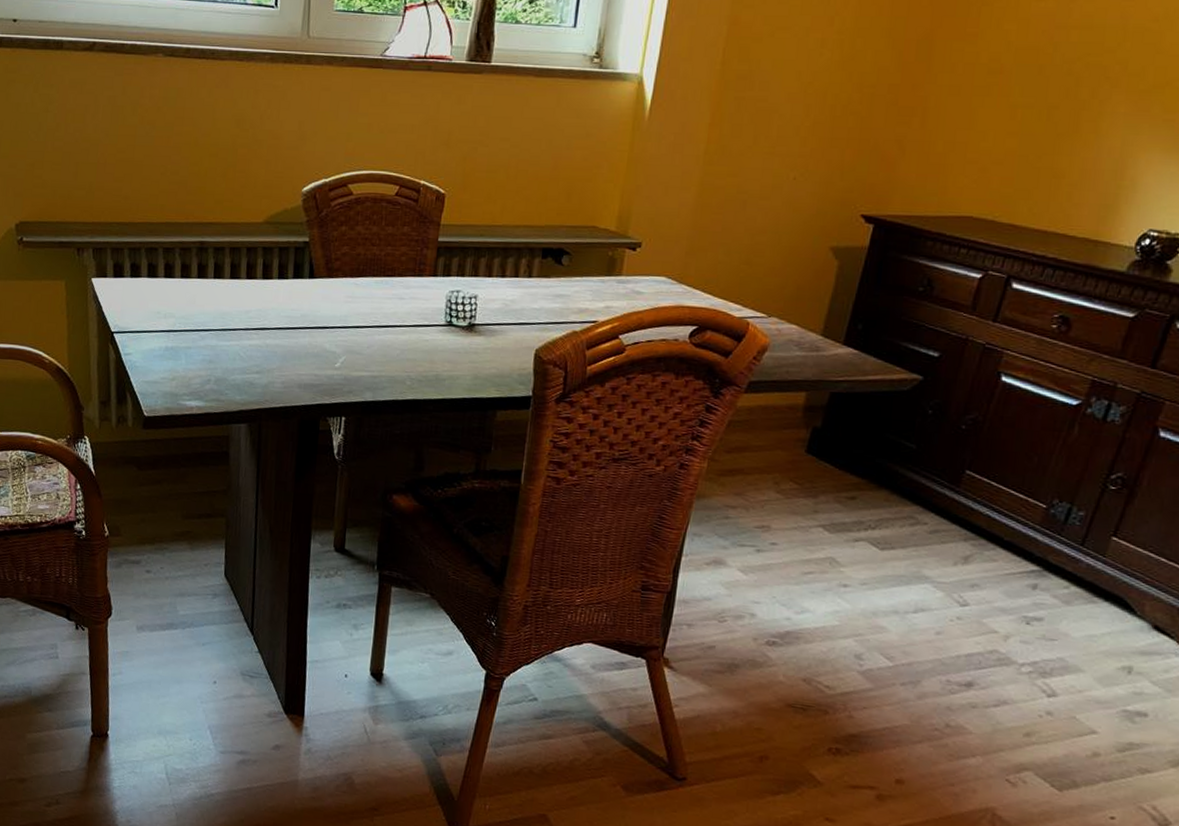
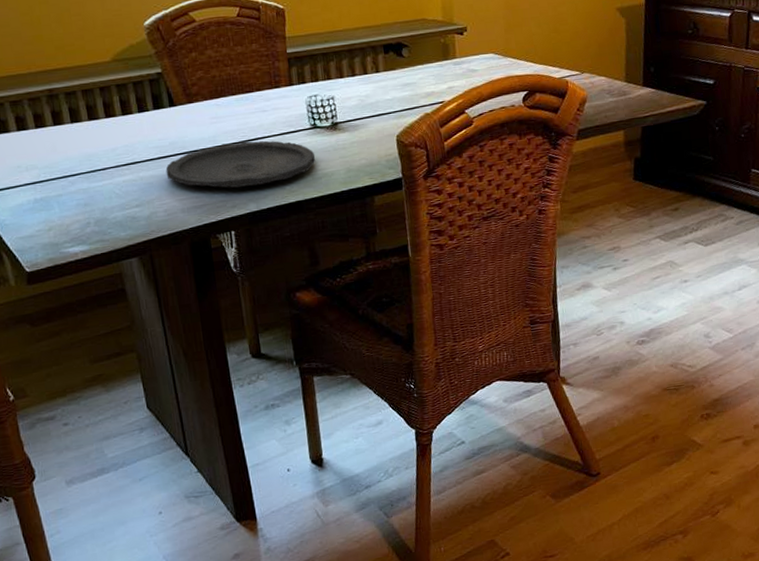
plate: none [291,325,444,376] -> present [165,140,316,188]

